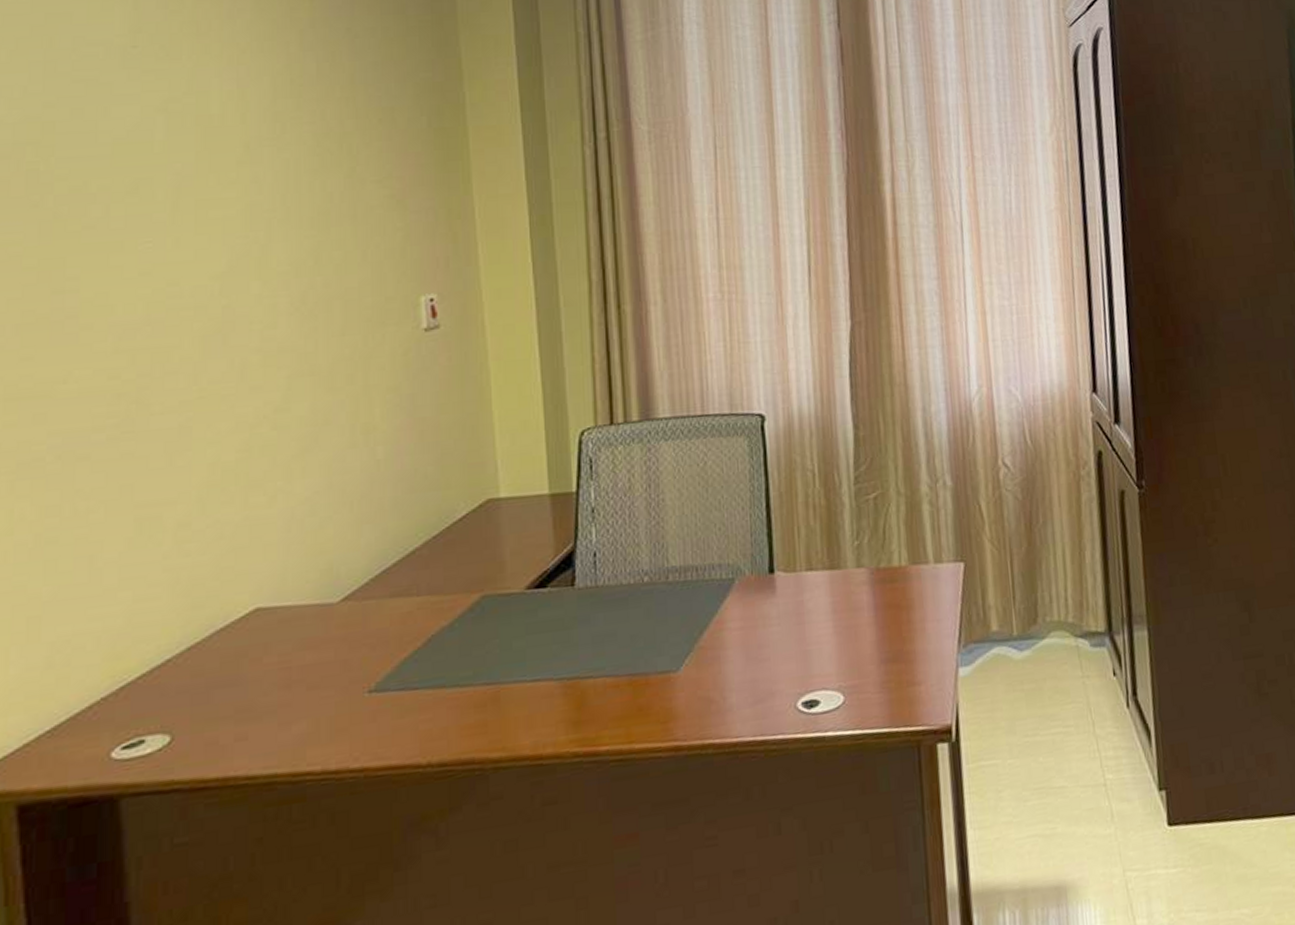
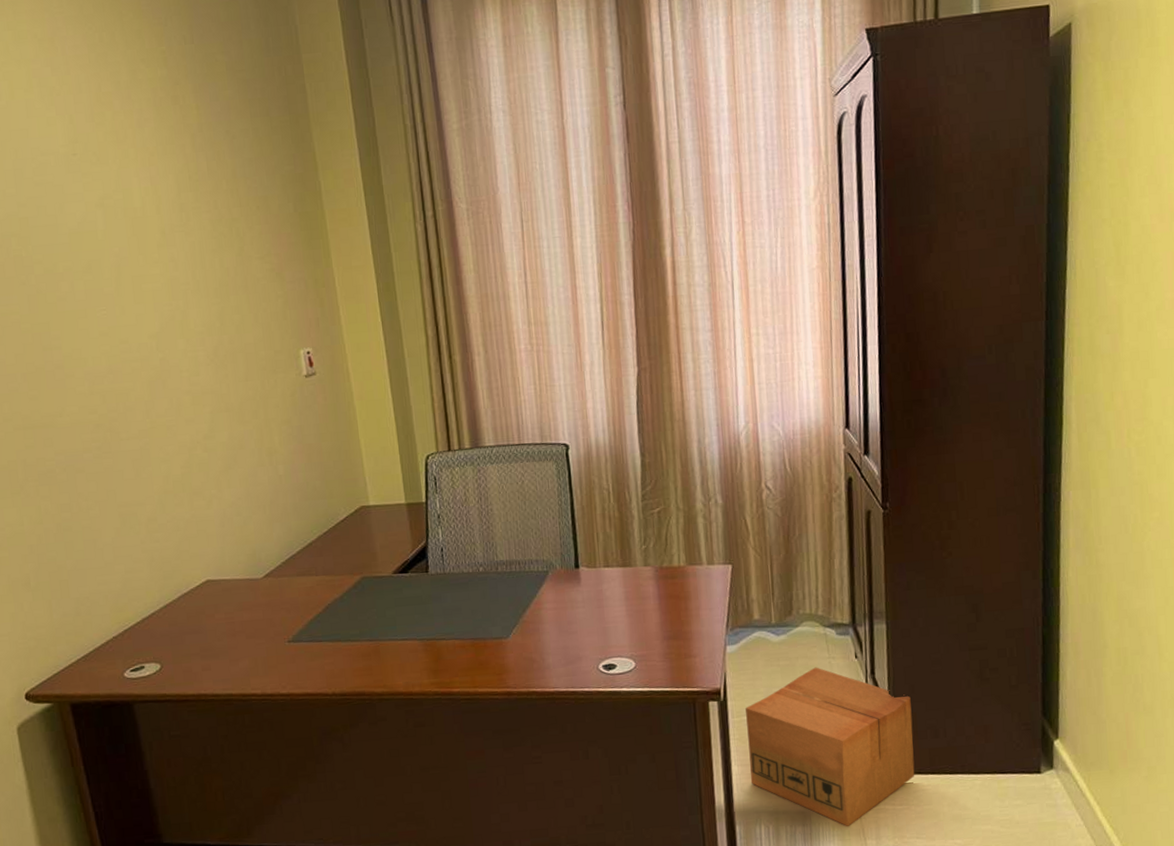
cardboard box: none [983,689,1190,903] -> present [745,667,915,826]

